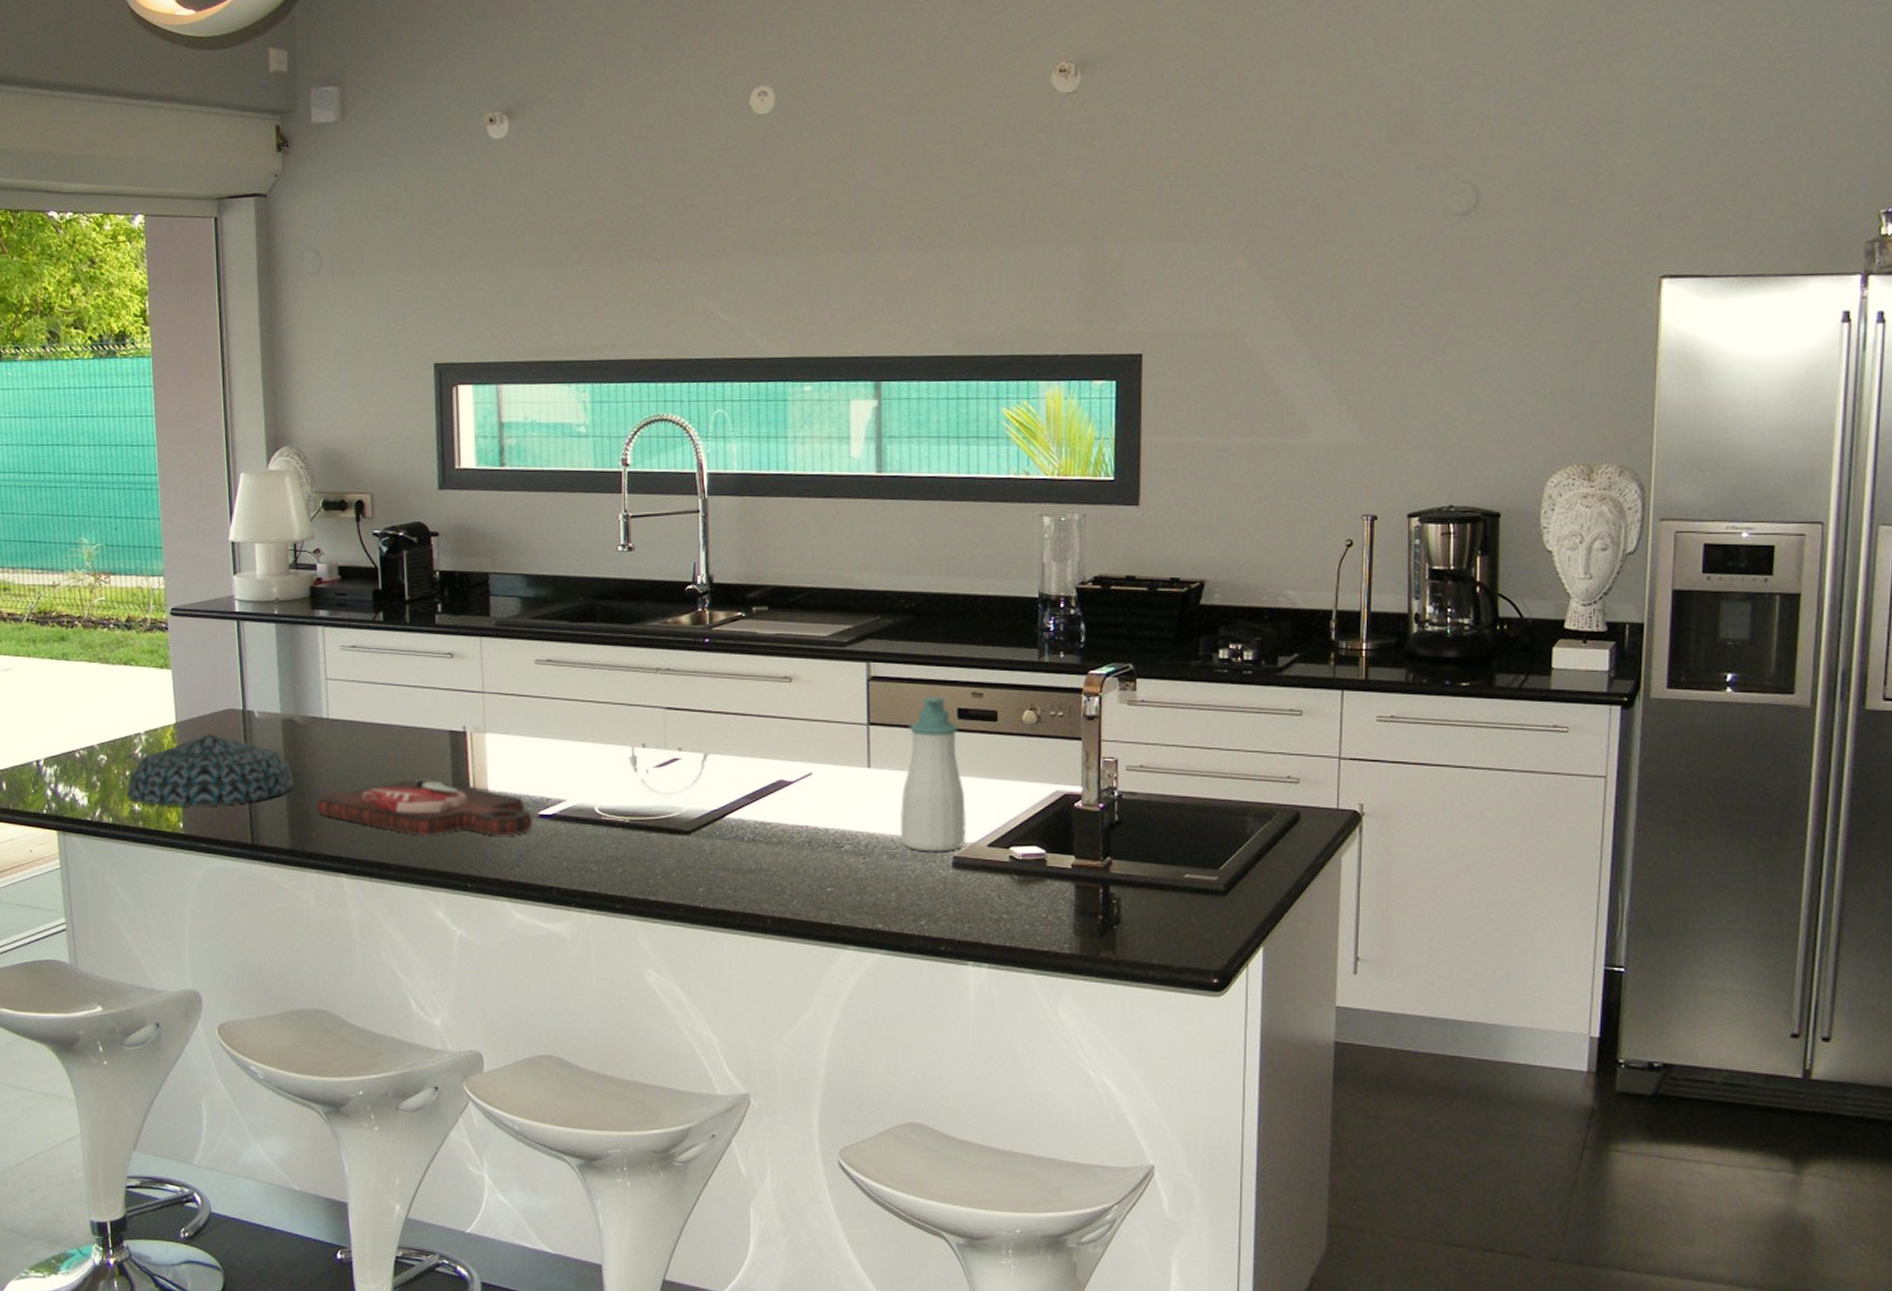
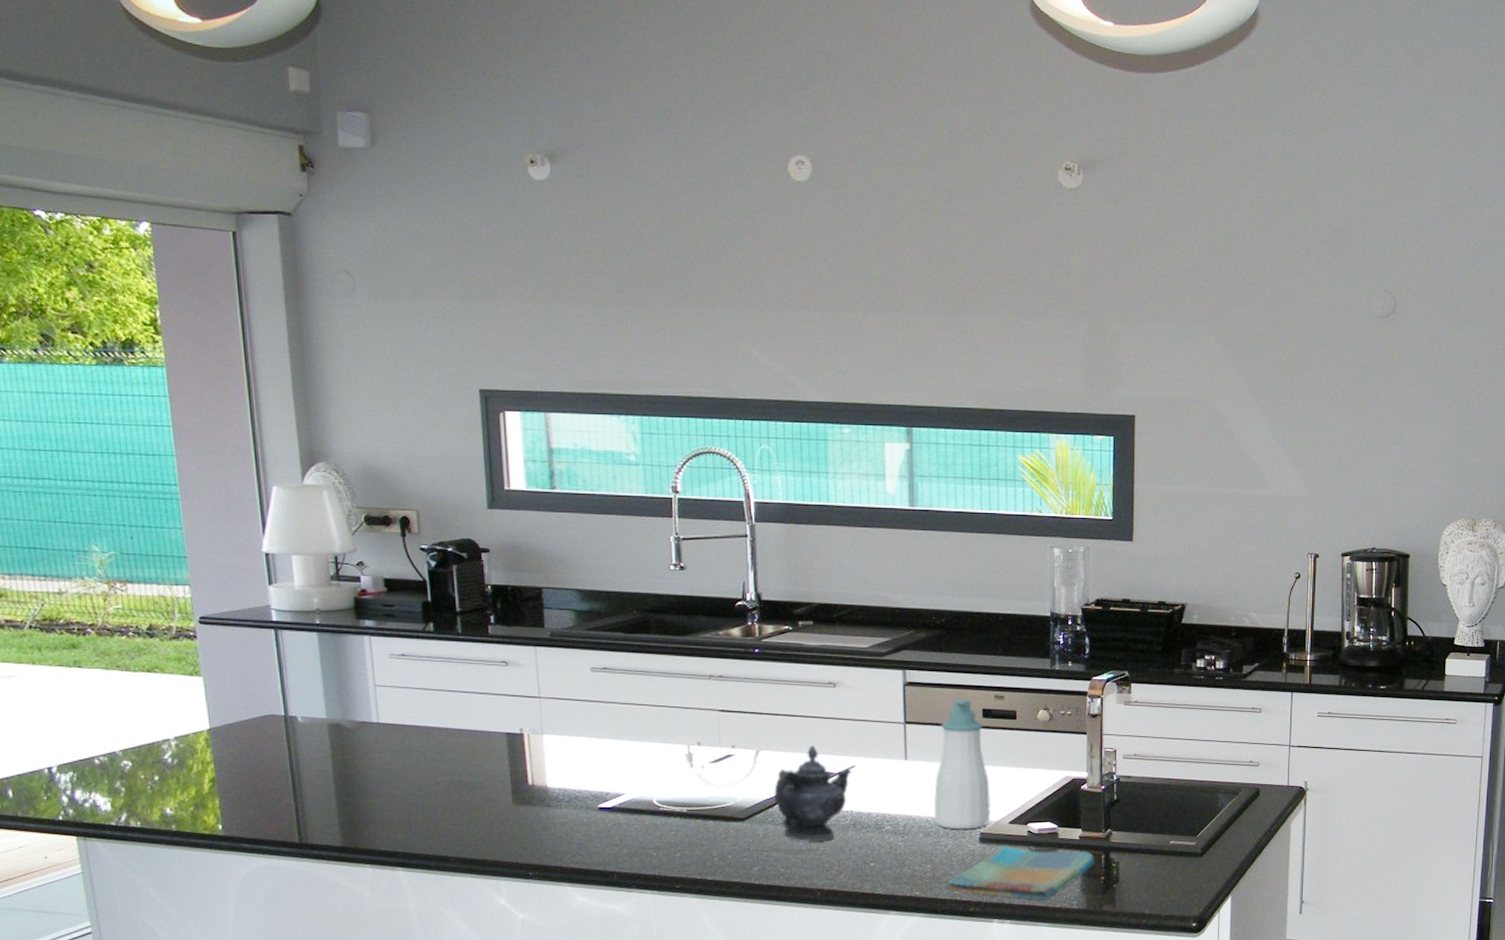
bowl: present [126,734,294,807] -> none [156,739,343,810]
cutting board: present [316,779,533,836] -> none [368,777,593,829]
teapot: none [721,749,807,861] -> present [773,745,851,842]
dish towel: none [916,872,1091,942] -> present [948,845,1095,901]

